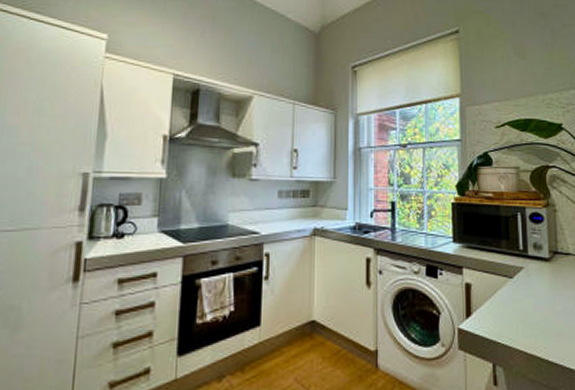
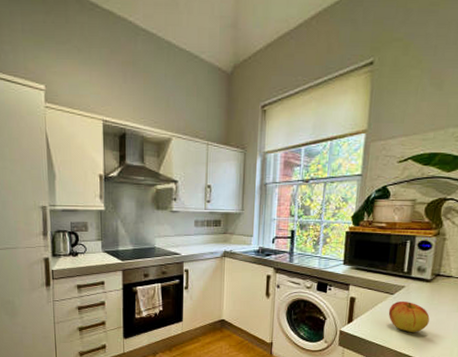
apple: none [510,285,556,327] -> present [388,300,430,333]

